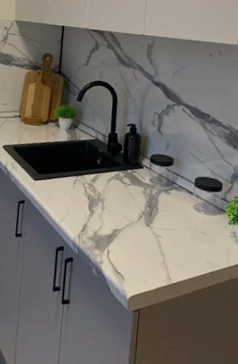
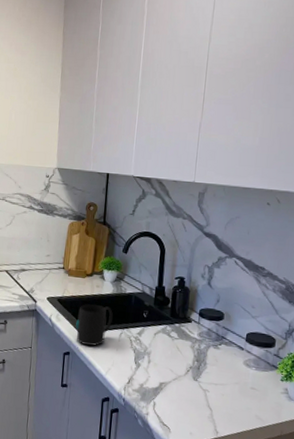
mug: none [31,151,68,194] -> present [76,304,113,346]

